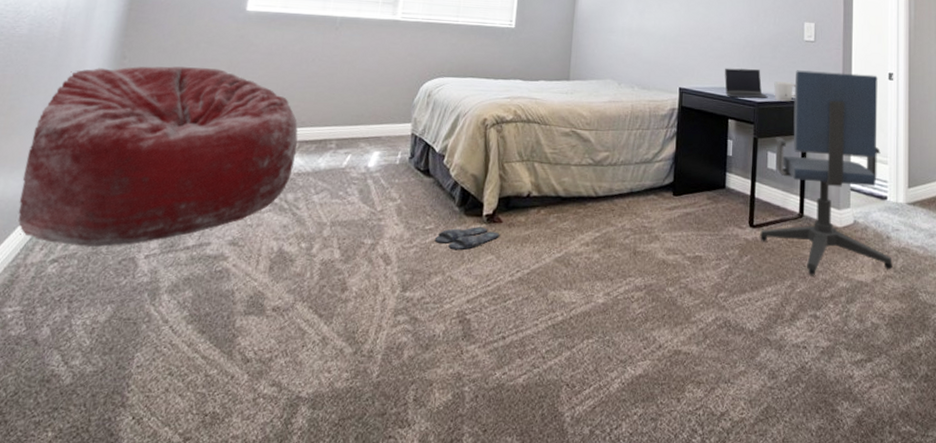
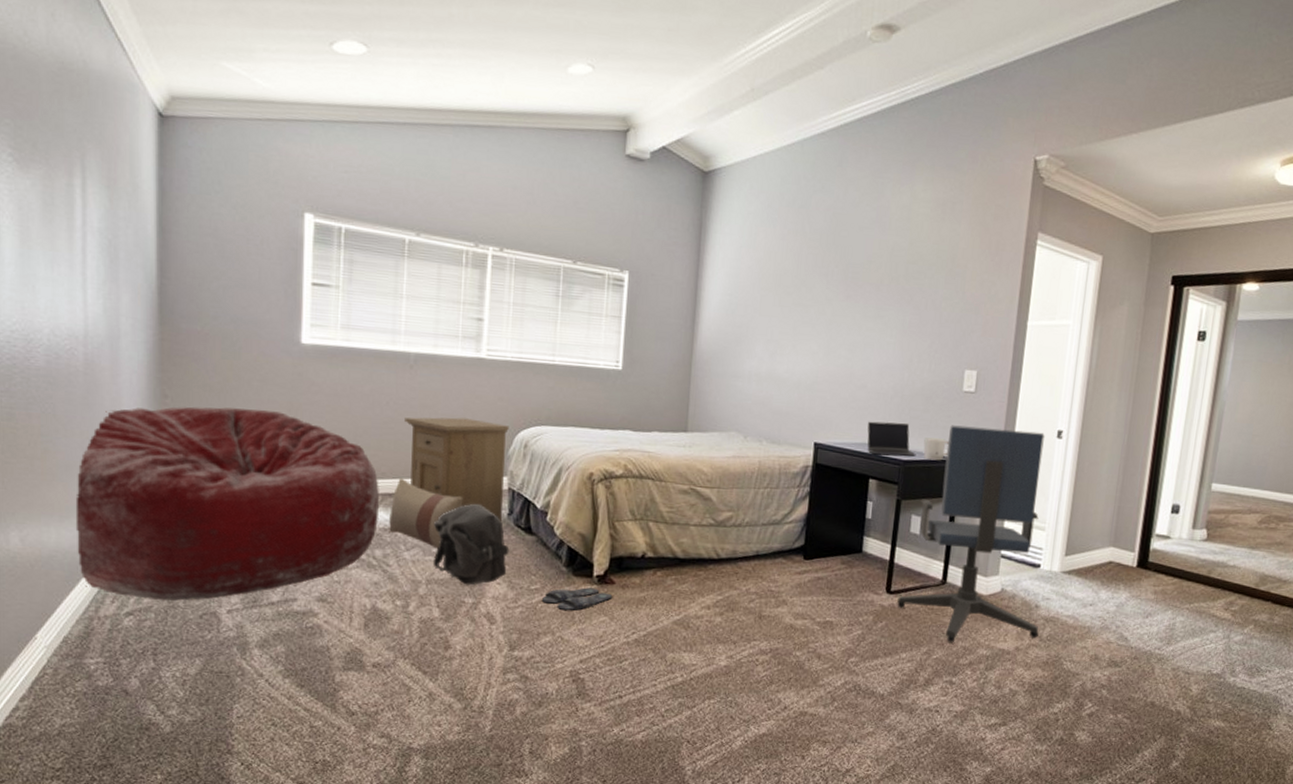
pillow: none [302,126,371,192] -> present [389,477,463,549]
nightstand: none [326,71,416,166] -> present [404,417,509,522]
duffel bag: none [339,148,409,227] -> present [433,503,510,586]

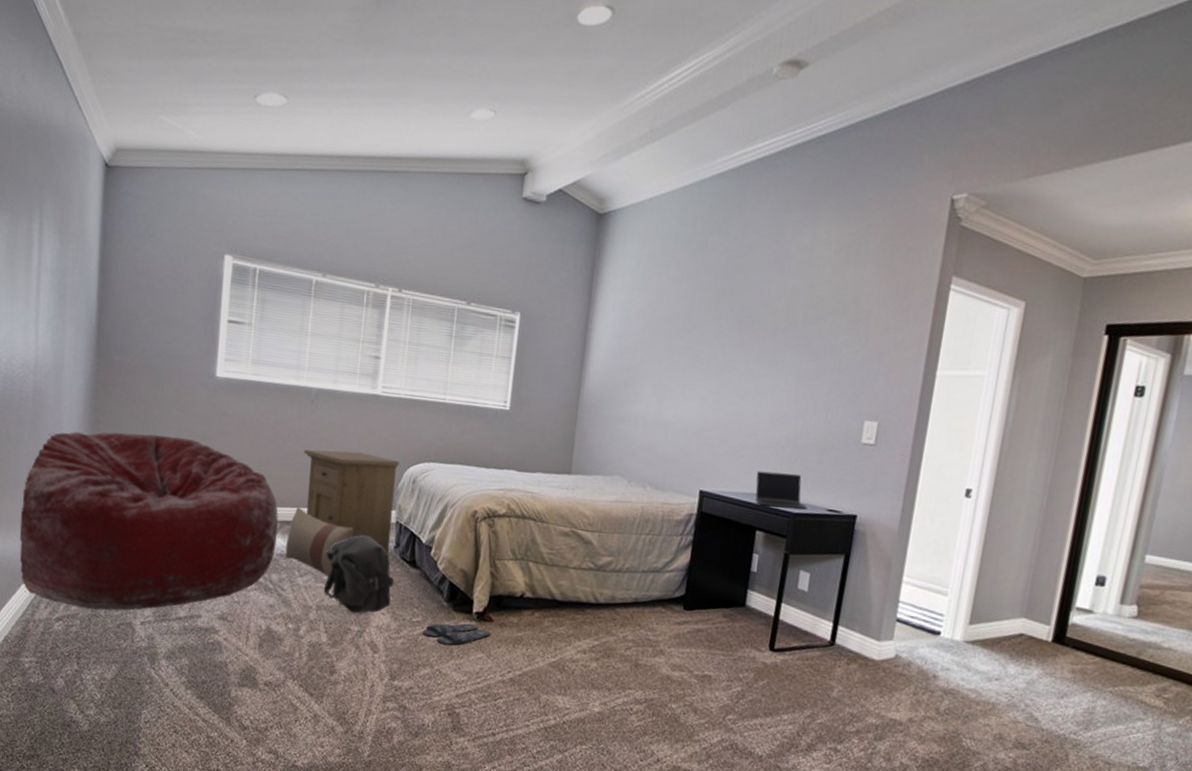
office chair: present [897,425,1045,643] -> none [780,478,951,711]
mug: present [923,437,949,461] -> none [815,490,844,516]

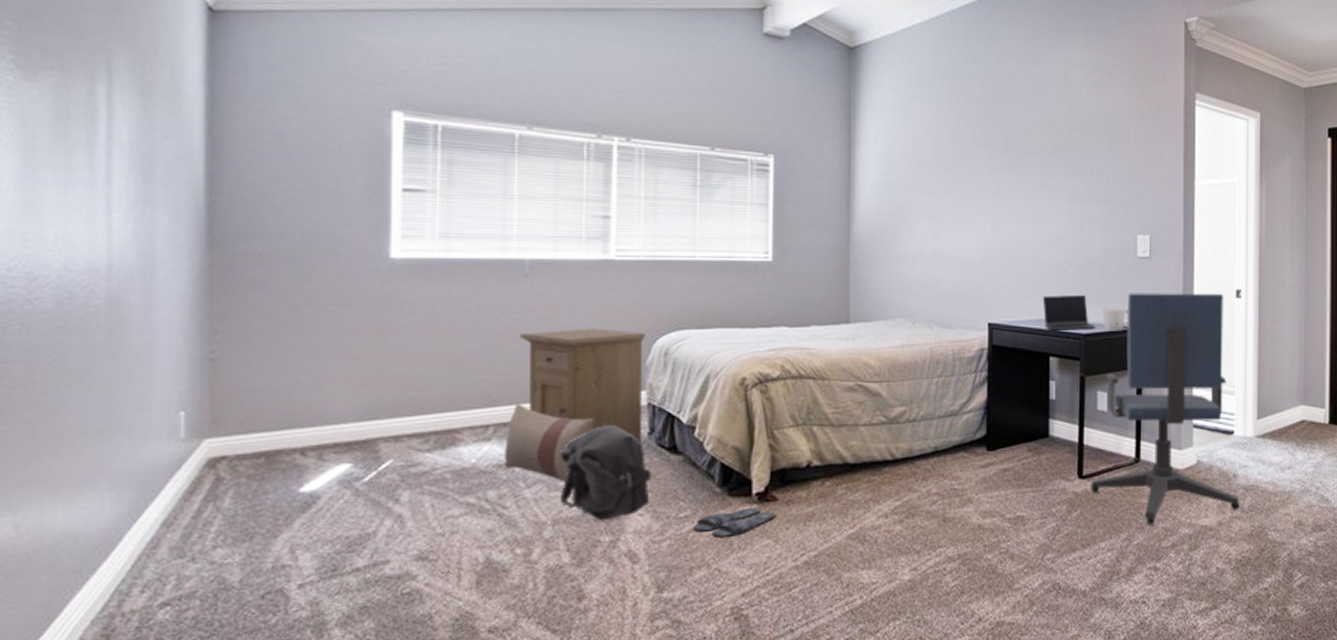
bean bag chair: present [19,432,279,611] -> none [92,339,493,583]
office chair: none [780,478,951,711] -> present [1091,293,1240,526]
mug: none [815,490,844,516] -> present [1103,308,1128,331]

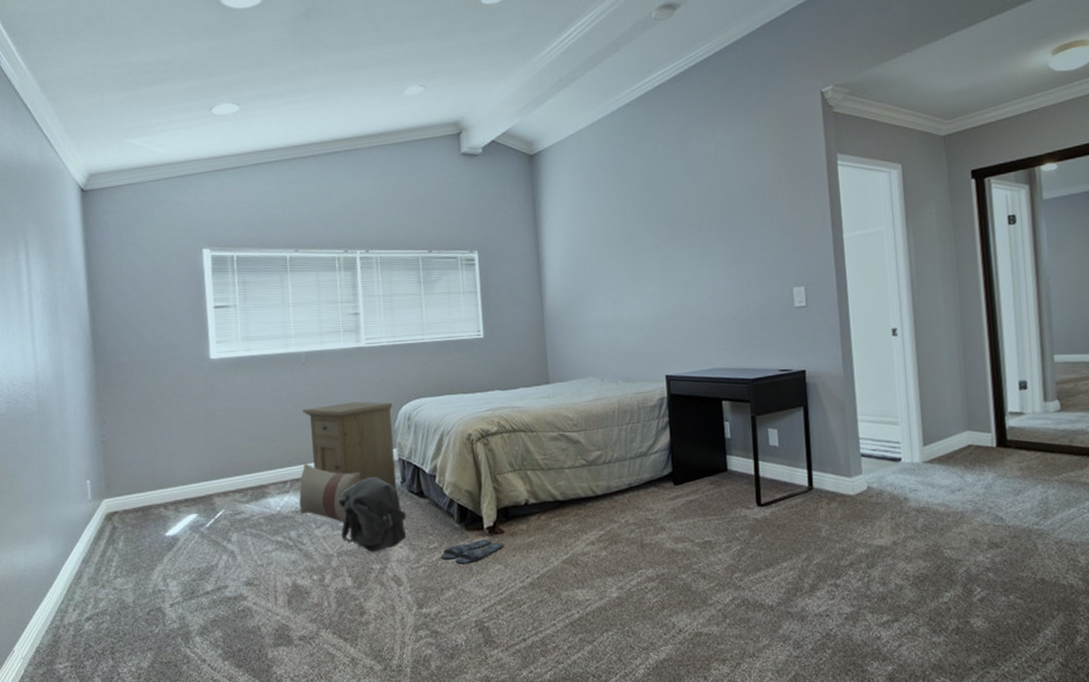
laptop computer: present [1043,294,1096,330] -> none [712,344,762,378]
office chair: present [1091,293,1240,526] -> none [769,333,913,547]
mug: present [1103,308,1128,331] -> none [767,353,791,375]

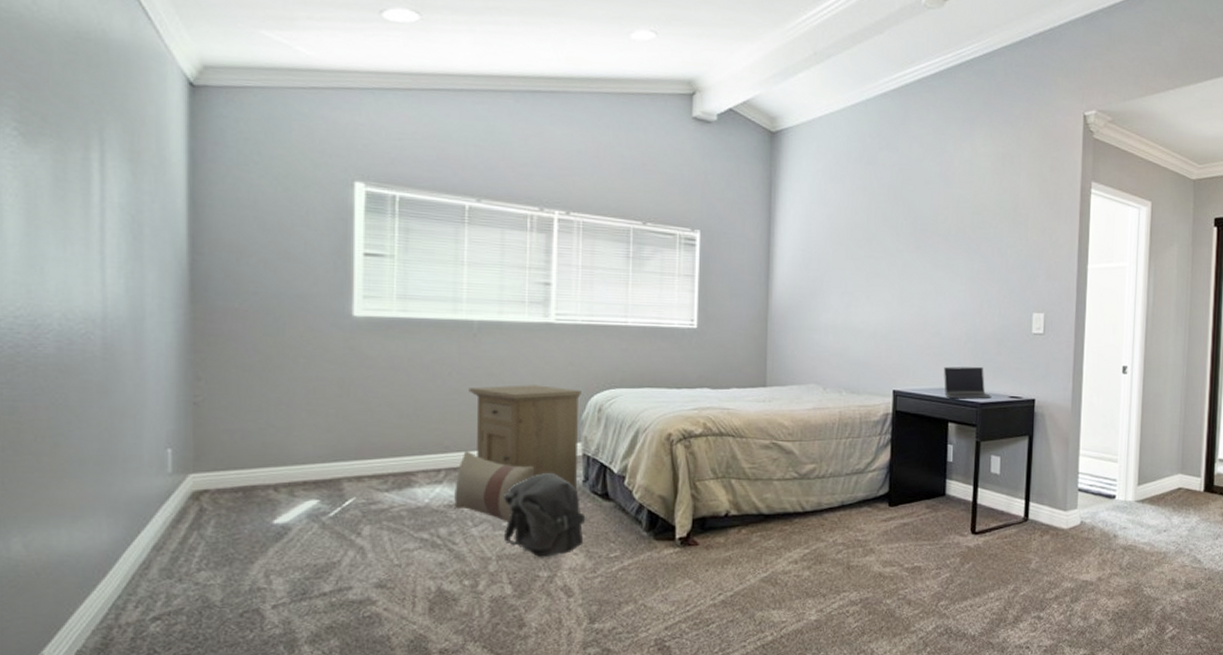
slippers: present [441,539,505,564] -> none [623,551,697,576]
laptop computer: none [712,344,762,378] -> present [944,366,992,399]

